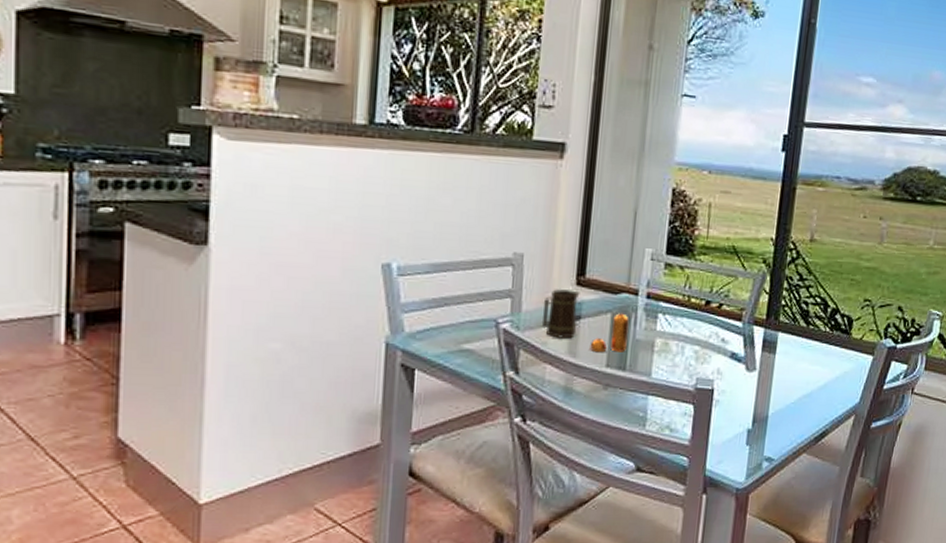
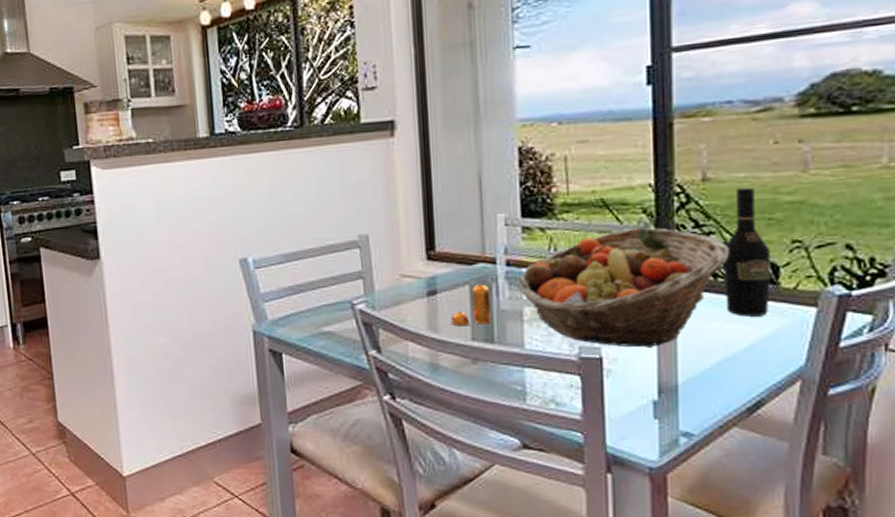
mug: present [541,288,580,339] -> none [395,264,435,315]
fruit basket: none [652,275,821,382] -> present [516,227,729,348]
wine bottle: none [812,251,849,360] -> present [723,187,770,317]

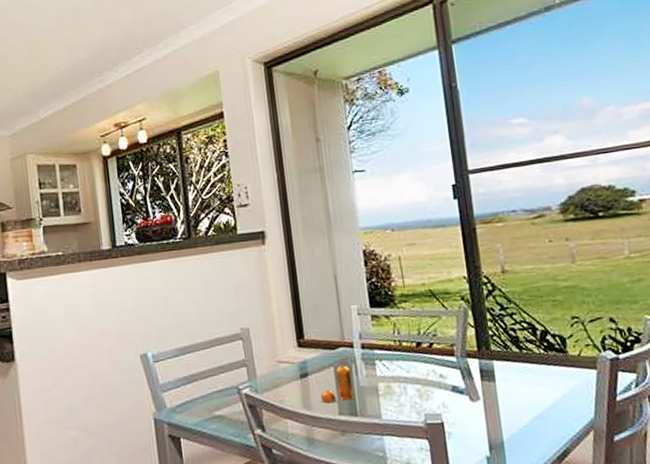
fruit basket: present [516,227,729,348] -> none [371,311,529,412]
wine bottle: present [723,187,770,317] -> none [524,276,563,381]

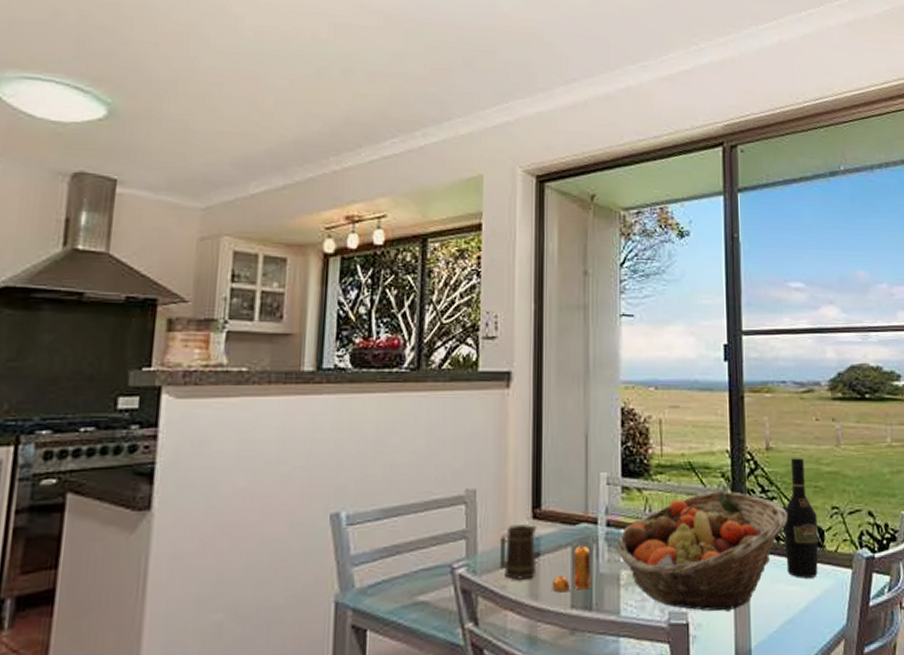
mug: none [273,351,307,395] -> present [499,523,537,580]
fruit basket: none [371,311,529,412] -> present [615,490,787,611]
wine bottle: none [524,276,563,381] -> present [783,458,819,579]

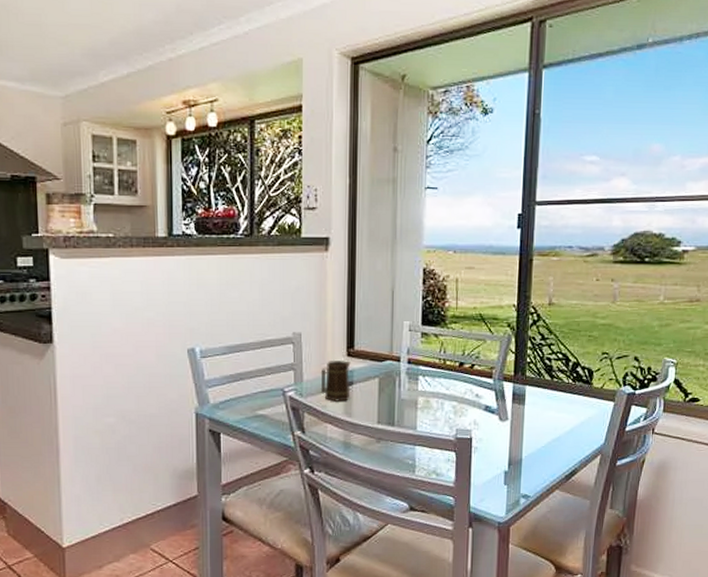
pepper shaker: present [552,545,591,593] -> none [363,377,394,412]
fruit basket: present [615,490,787,611] -> none [414,337,562,430]
wine bottle: present [783,458,819,579] -> none [557,312,588,408]

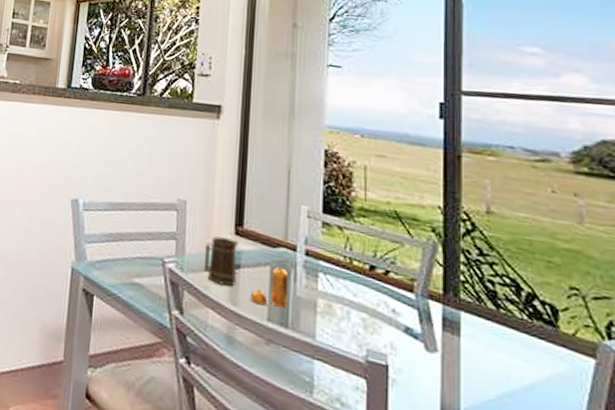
pepper shaker: none [363,377,394,412] -> present [250,267,289,308]

